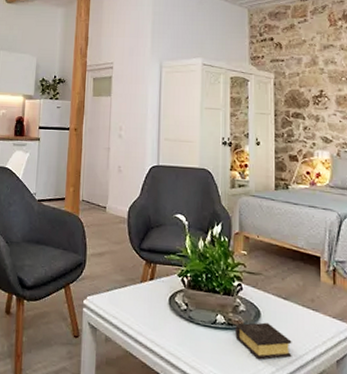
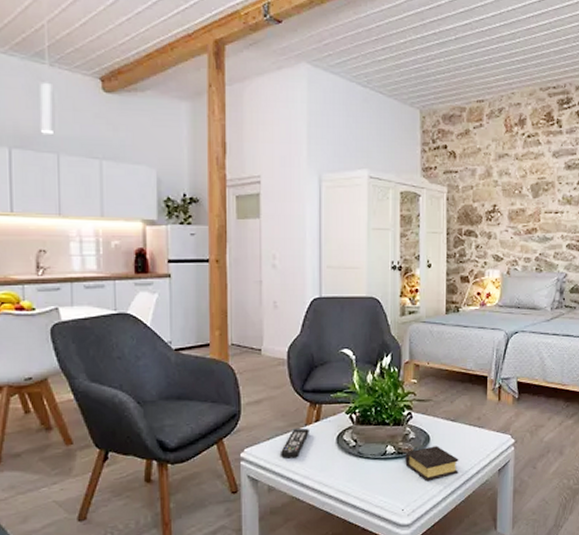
remote control: none [118,283,144,313] -> present [281,428,309,459]

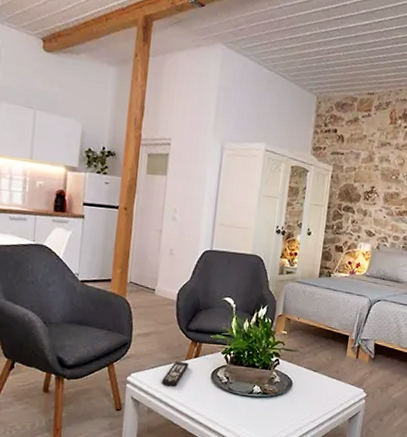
book: present [405,446,459,482] -> none [268,390,316,421]

